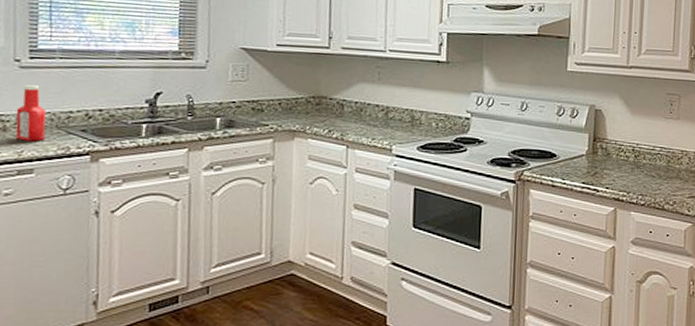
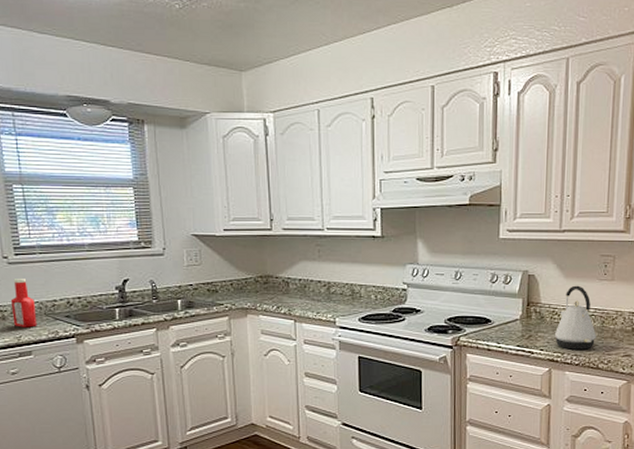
kettle: none [620,122,662,189] -> present [554,285,597,350]

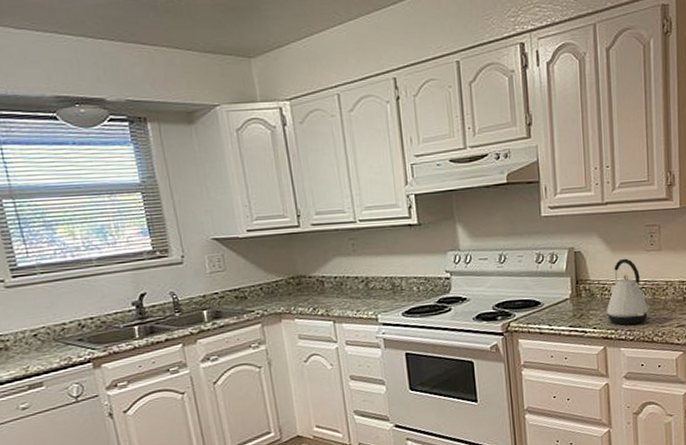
ketchup bottle: present [10,279,37,328] -> none [12,303,46,357]

